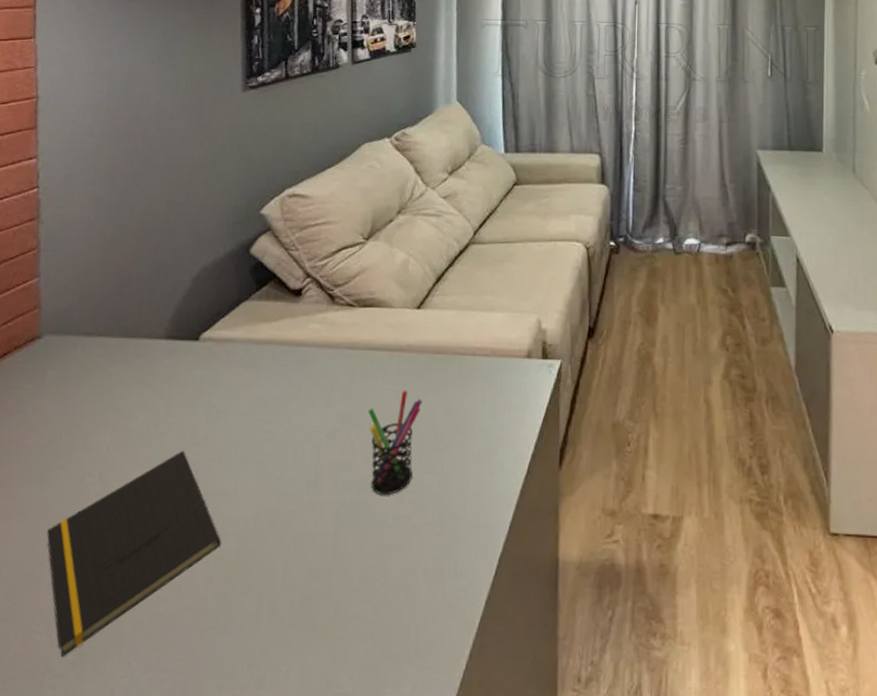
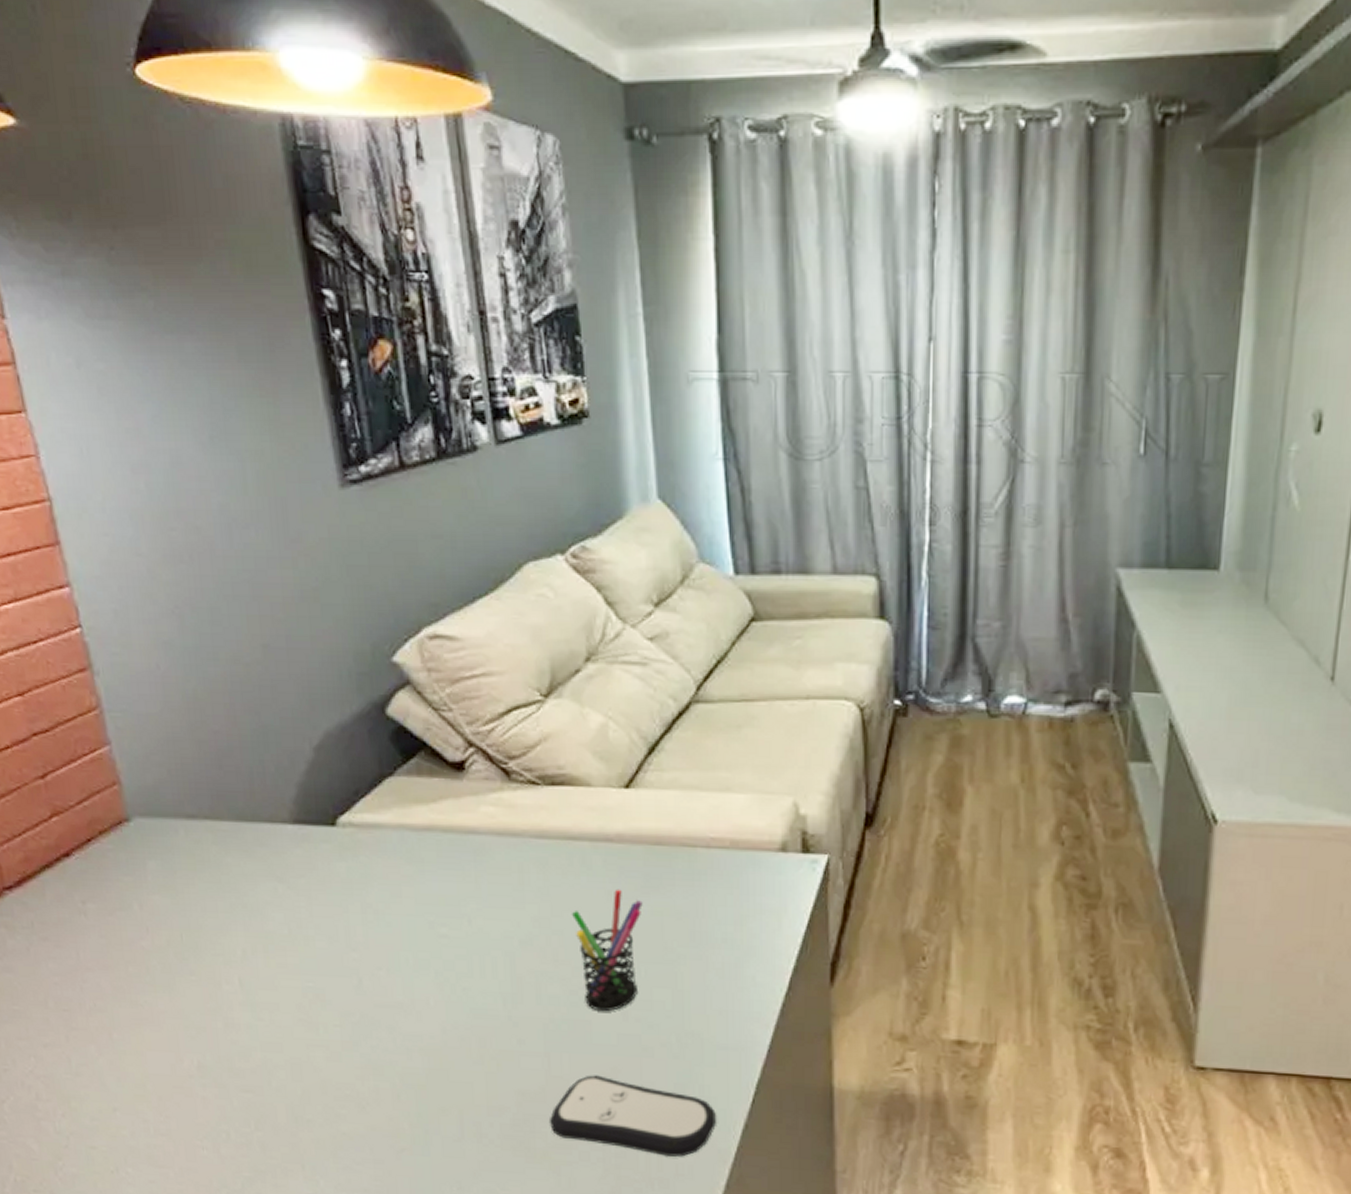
notepad: present [46,450,222,658] -> none [188,955,406,1174]
remote control: none [331,553,466,629] -> present [548,1075,716,1157]

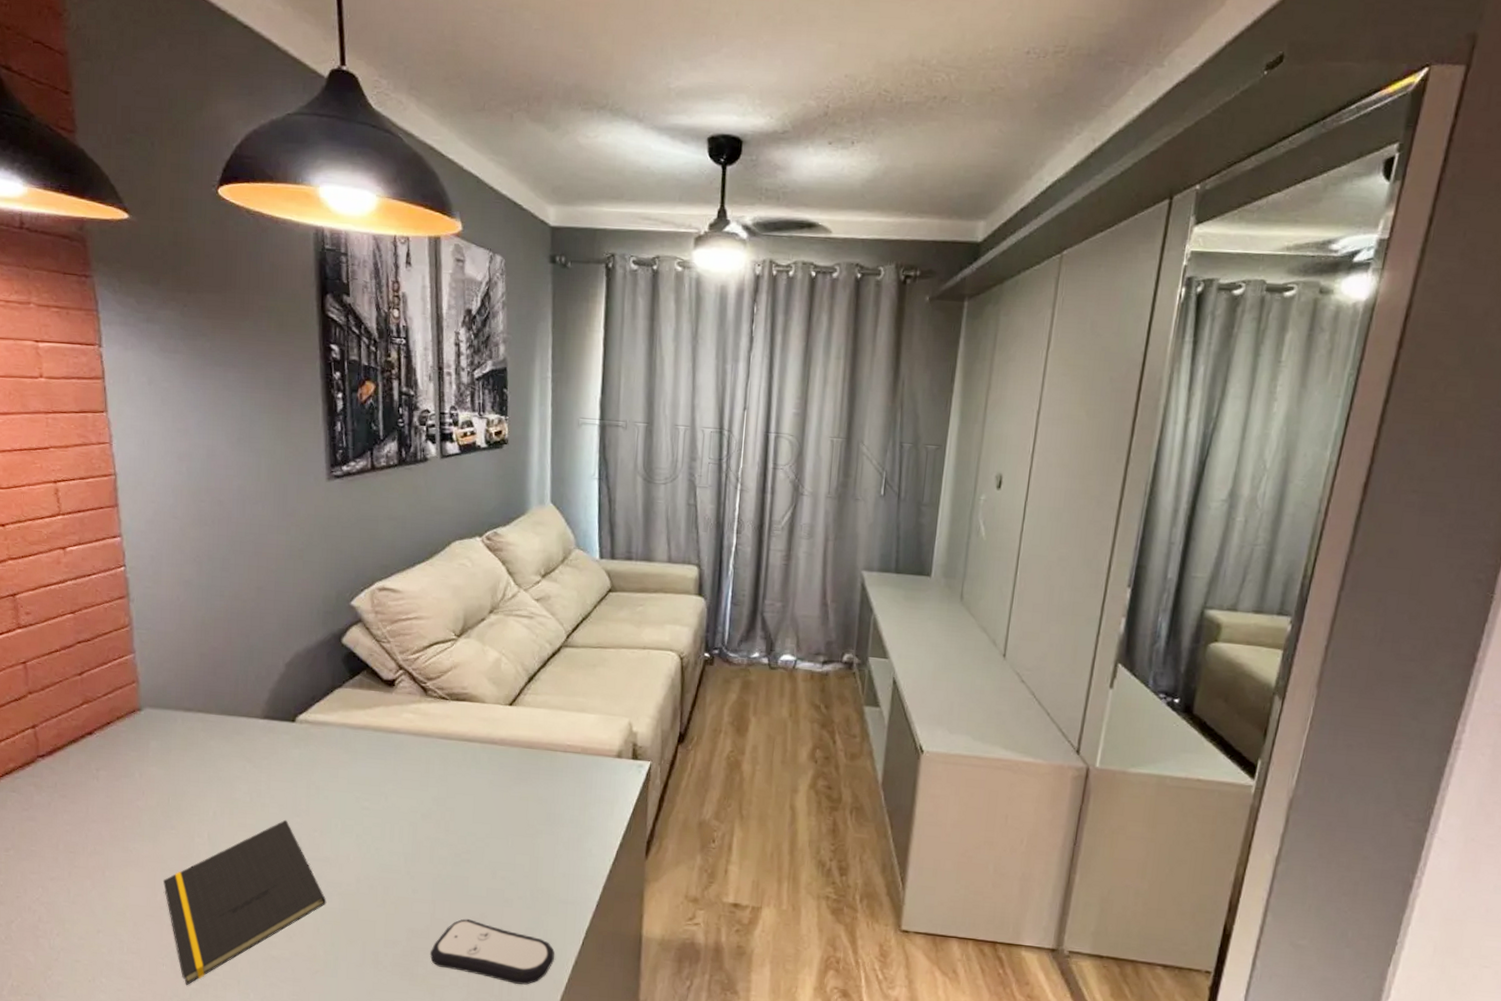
notepad: none [188,955,406,1174] -> present [162,819,327,986]
pen holder: present [571,889,643,1012] -> none [461,779,514,871]

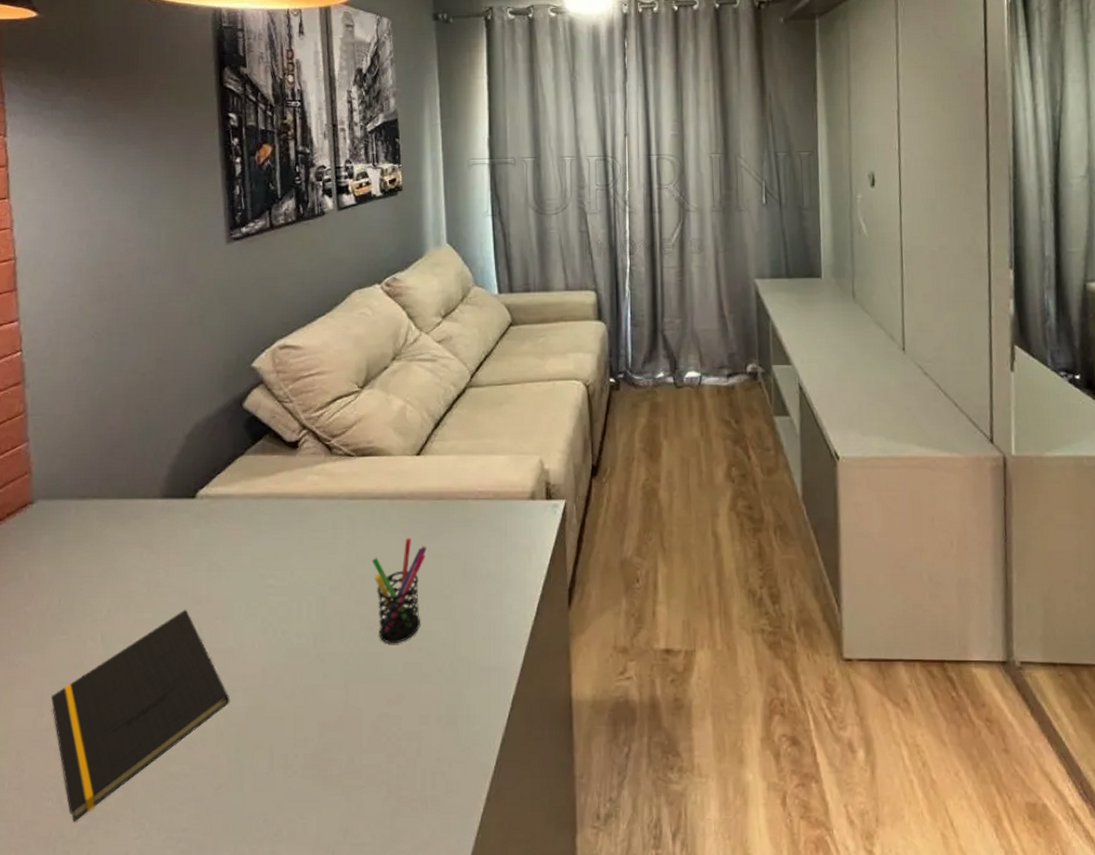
remote control: present [429,918,555,985] -> none [344,702,479,775]
pen holder: none [461,779,514,871] -> present [371,537,427,644]

